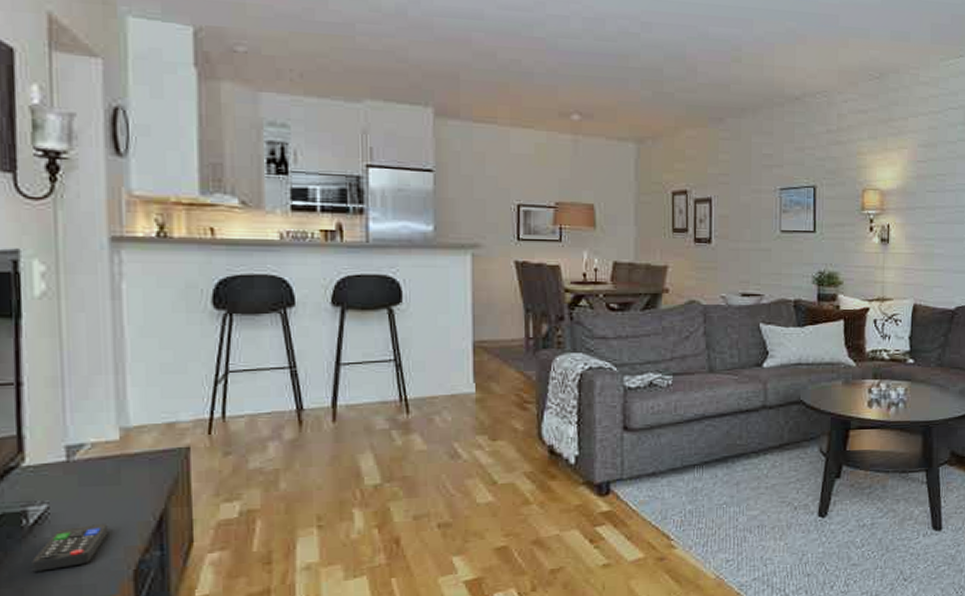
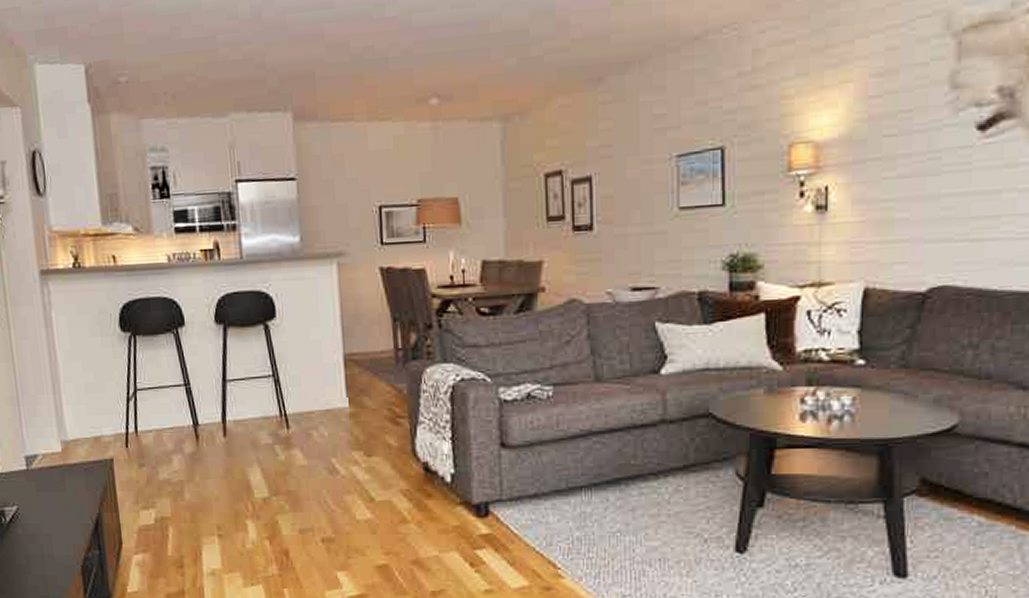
remote control: present [32,523,109,572] -> none [11,523,61,562]

